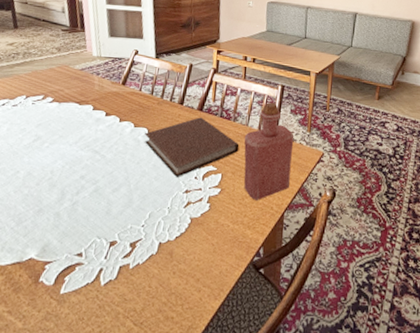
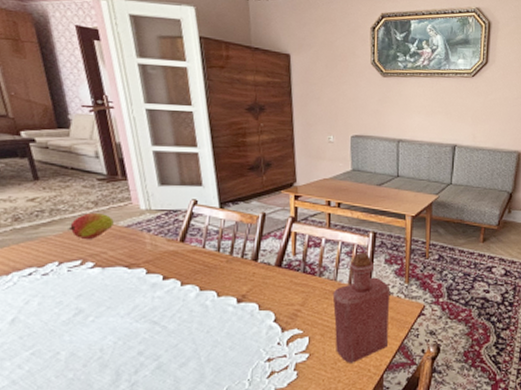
fruit: none [35,56,71,79] -> present [68,212,114,240]
notebook: present [145,117,240,179] -> none [213,274,328,346]

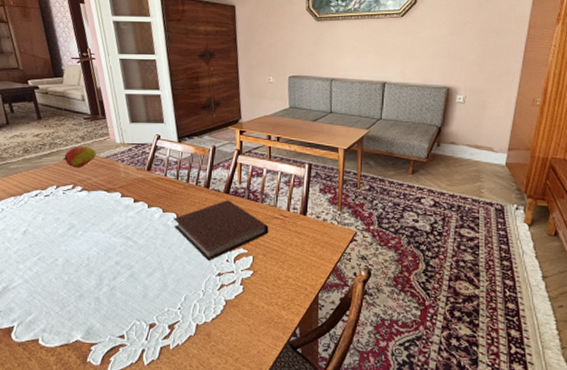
notebook: none [213,274,328,346] -> present [174,200,269,262]
bottle: present [332,253,391,363] -> none [273,182,325,281]

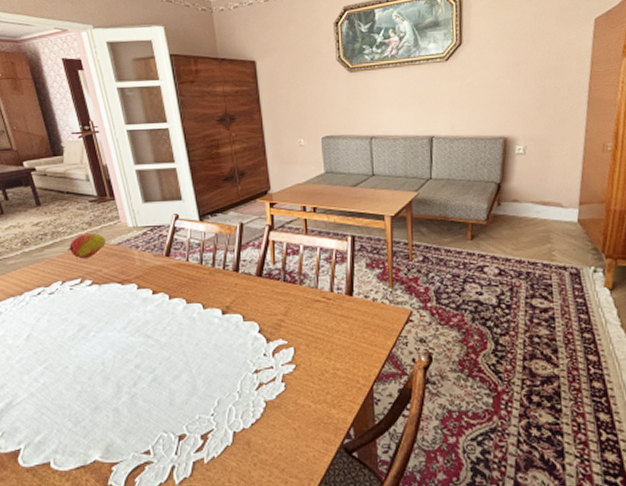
notebook: present [174,200,269,262] -> none [200,284,311,358]

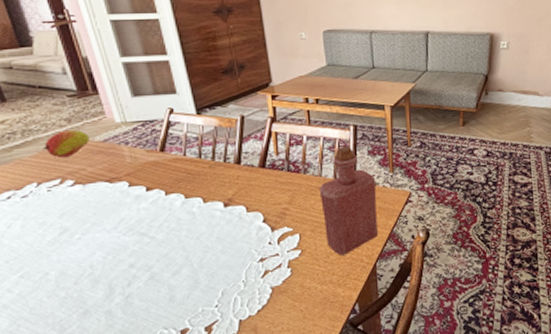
bottle: none [314,258,375,374] -> present [319,146,378,256]

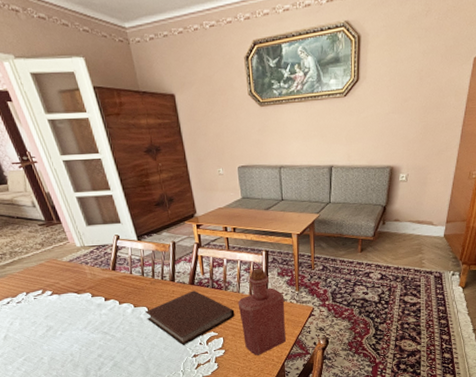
fruit: present [43,129,89,159] -> none [26,252,59,274]
notebook: none [200,175,315,248] -> present [146,290,235,346]

